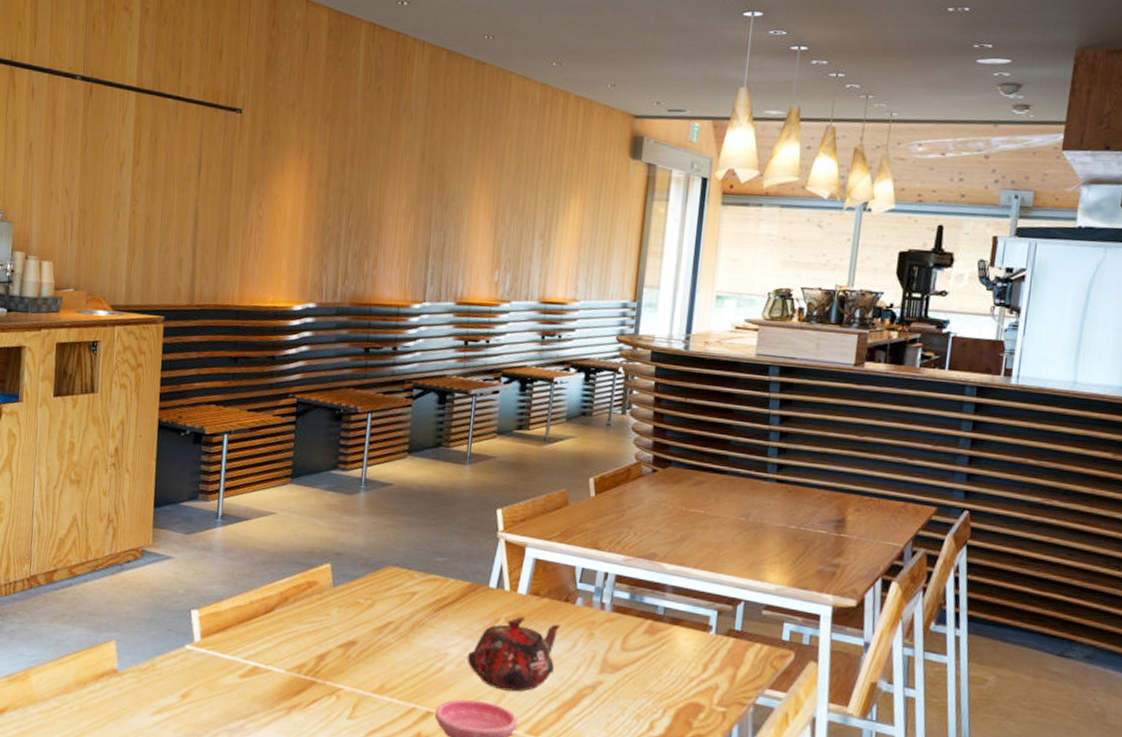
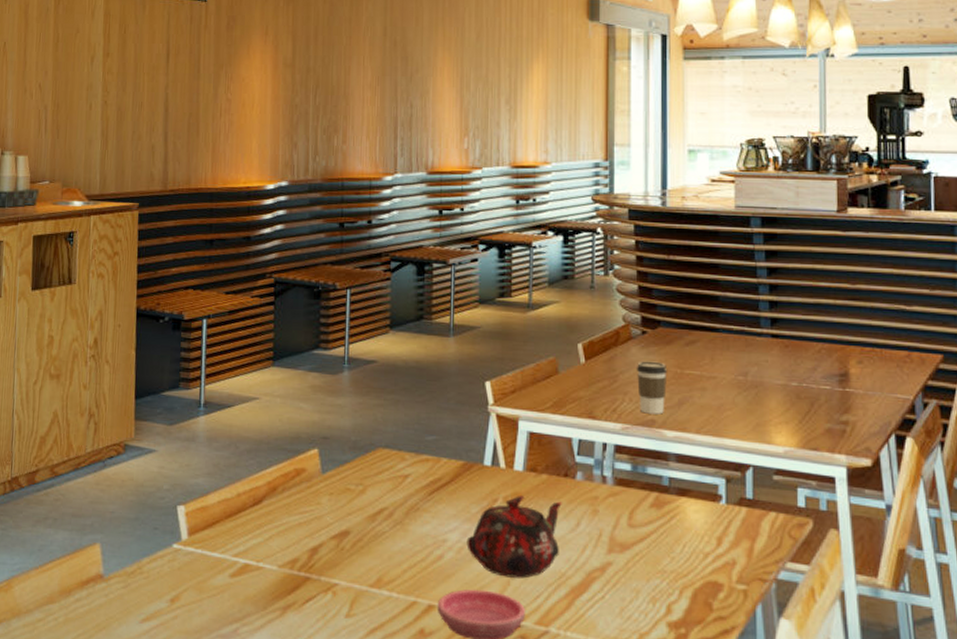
coffee cup: none [643,497,674,549] -> present [636,361,668,415]

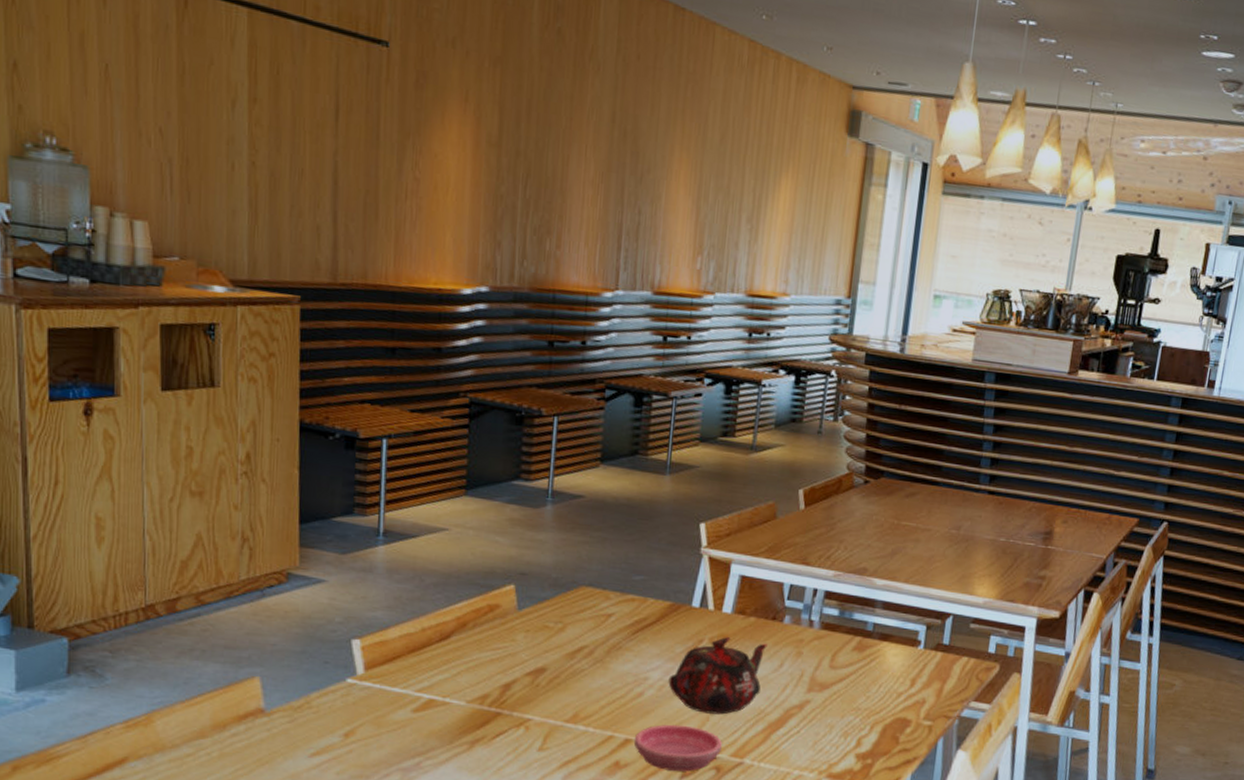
coffee cup: present [636,361,668,415] -> none [854,510,885,563]

